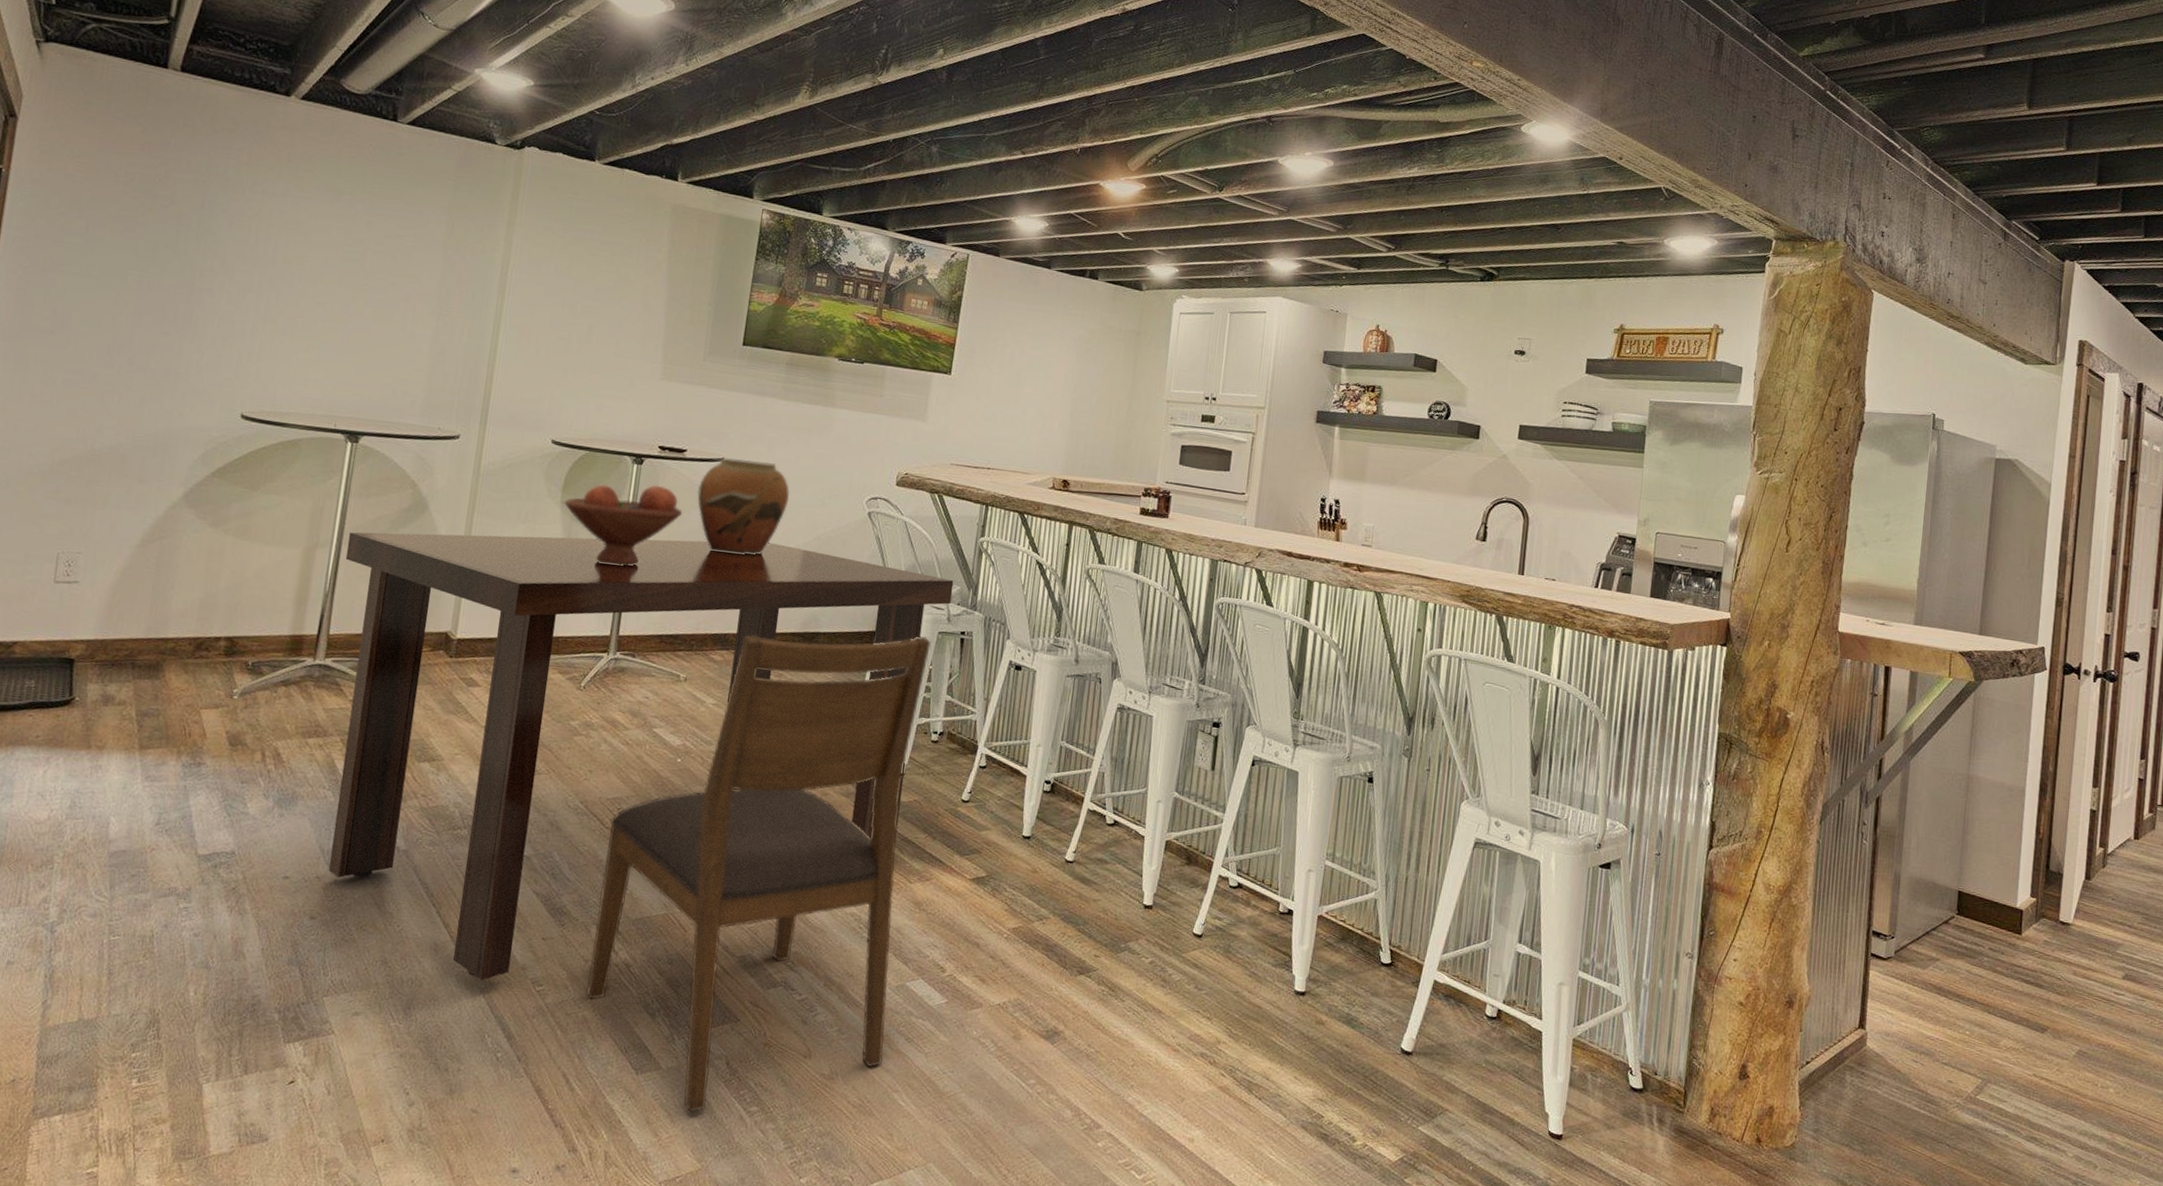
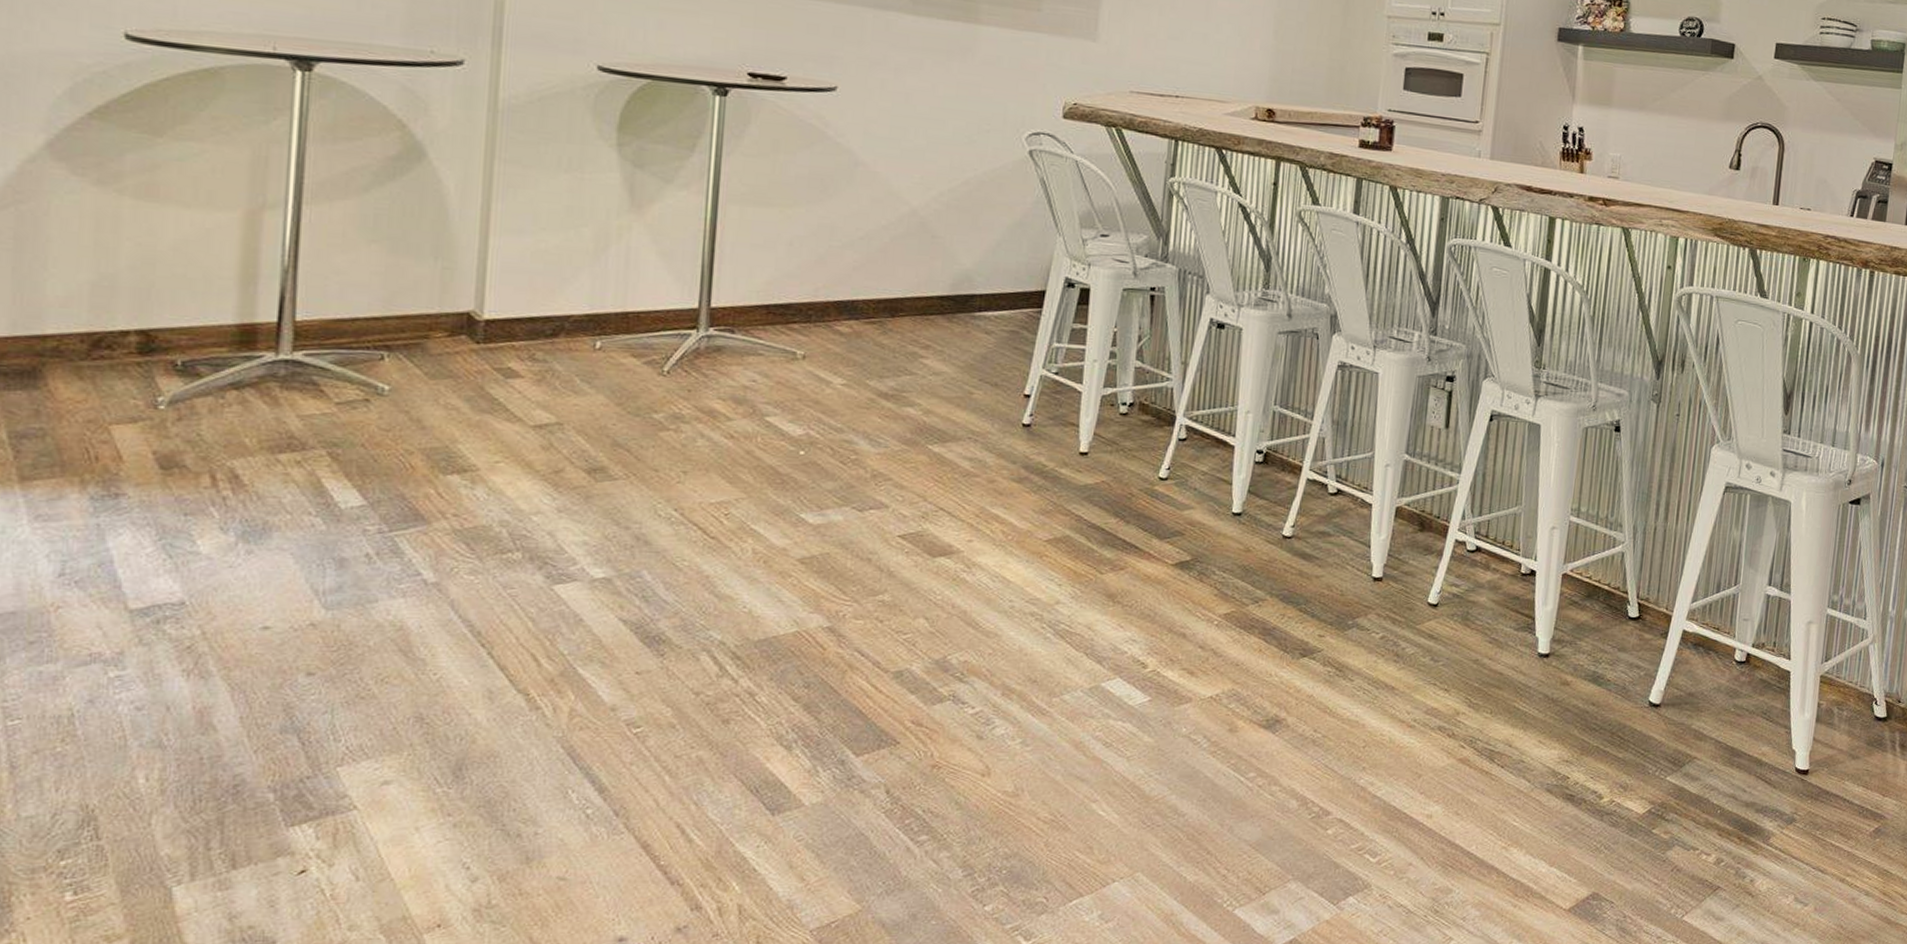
dining table: present [328,532,954,981] -> none [309,188,1140,729]
fruit bowl: present [564,484,683,566] -> none [622,121,787,223]
chair: present [586,636,932,1112] -> none [700,294,1116,850]
vase: present [697,458,789,555] -> none [805,86,926,205]

